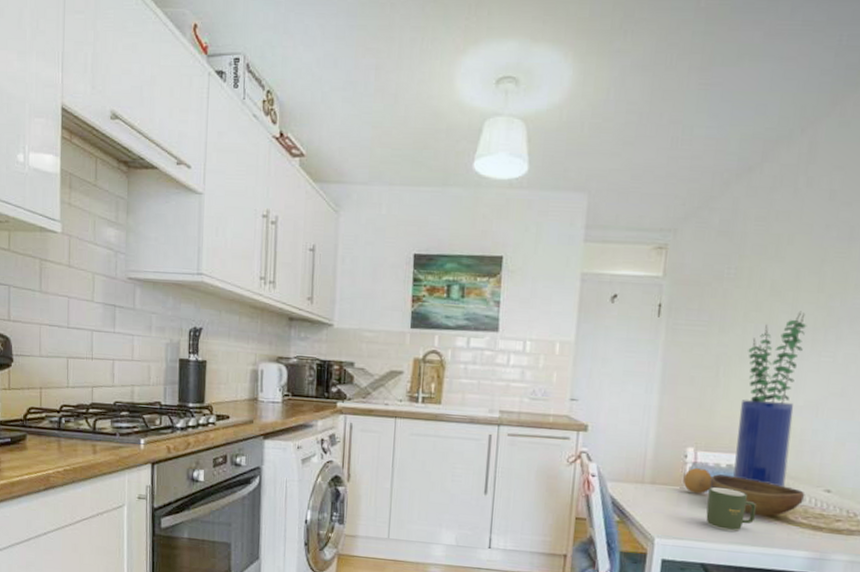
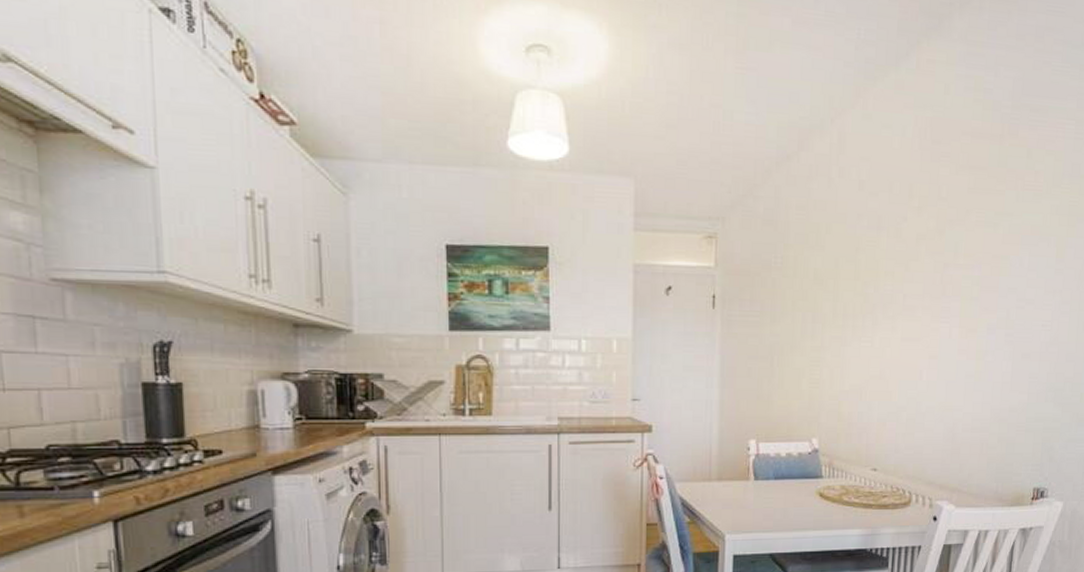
fruit: present [683,467,712,494] -> none [748,459,775,486]
mug: present [706,486,756,532] -> none [771,476,814,518]
bowl: present [710,474,805,517] -> none [772,464,856,501]
vase: present [733,311,807,487] -> none [793,298,848,470]

